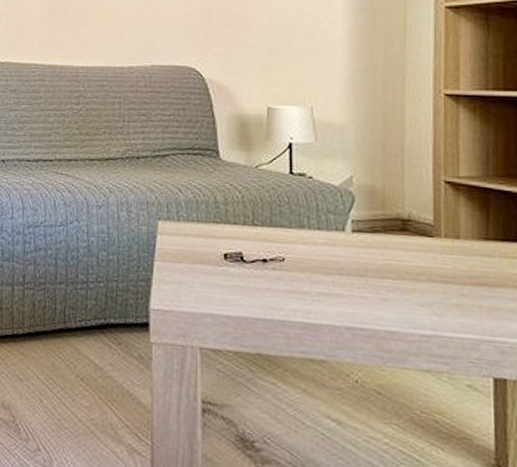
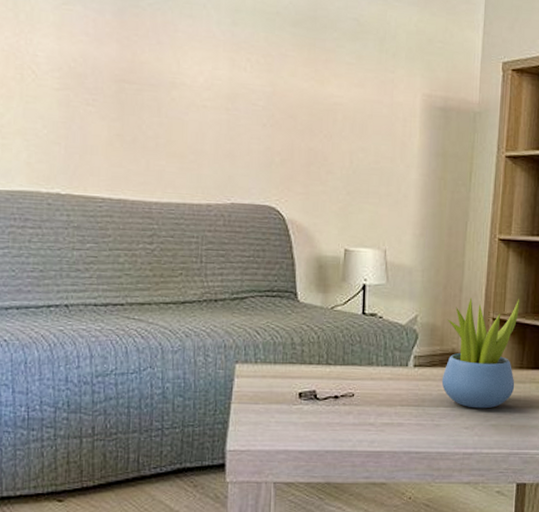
succulent plant: none [386,158,480,285] -> present [441,298,519,409]

